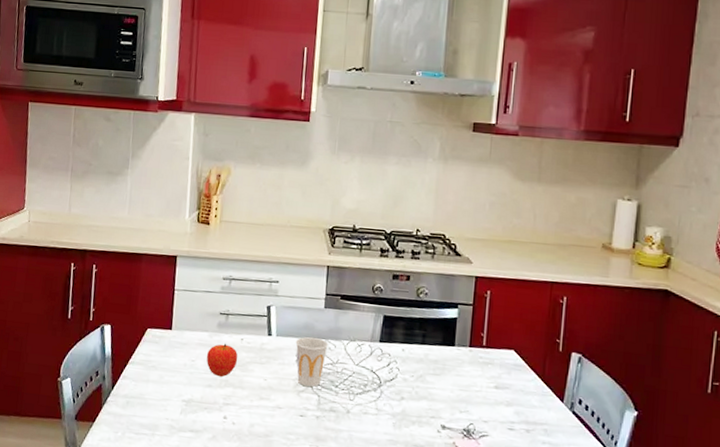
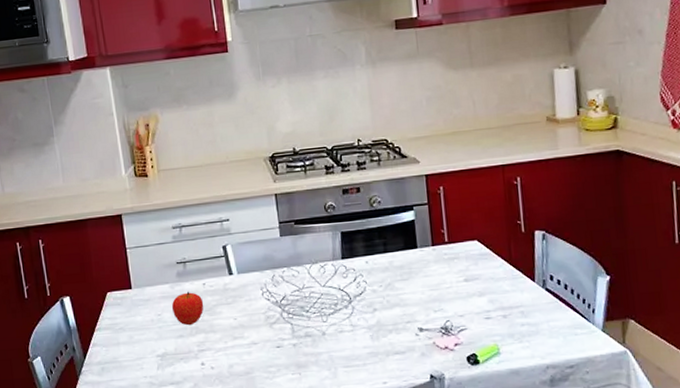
cup: present [295,336,329,387] -> none [258,267,292,317]

